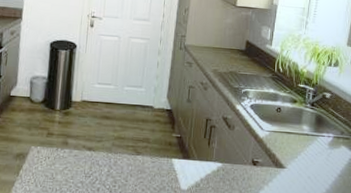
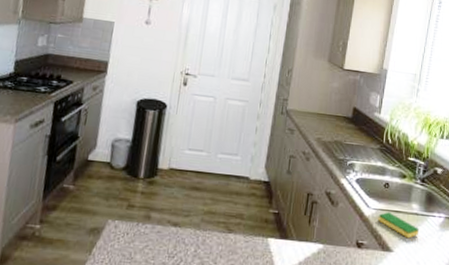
dish sponge: none [271,134,309,157] -> present [378,212,419,239]

